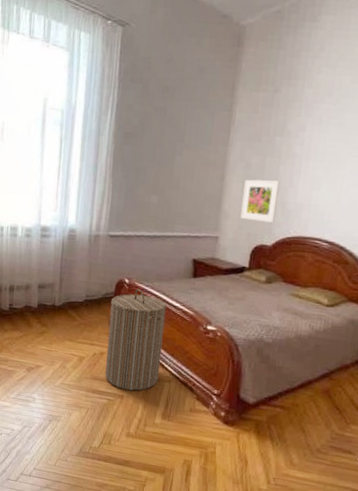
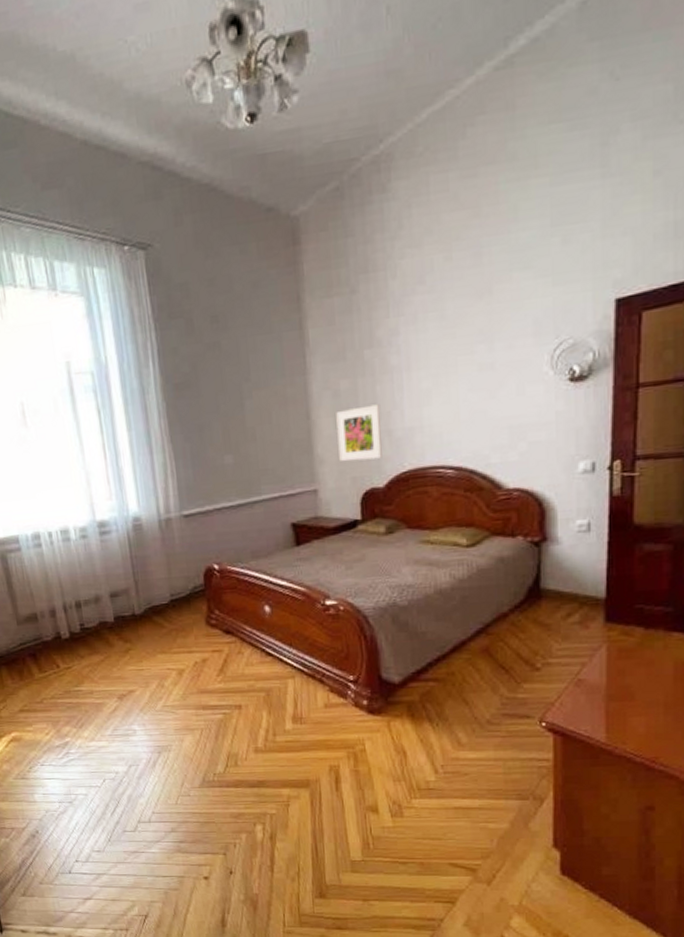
laundry hamper: present [105,289,167,391] -> none [202,573,279,698]

